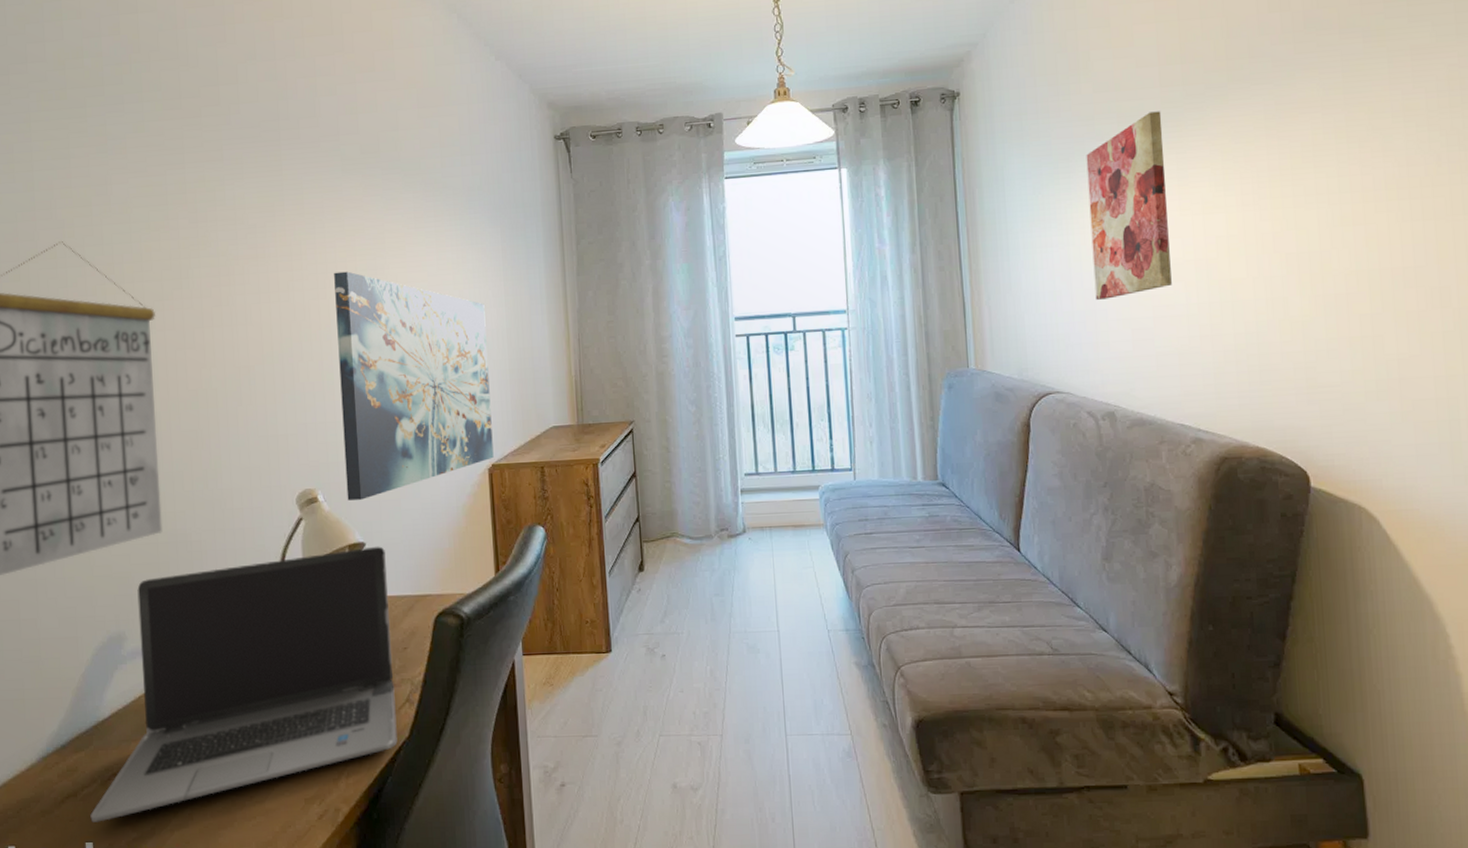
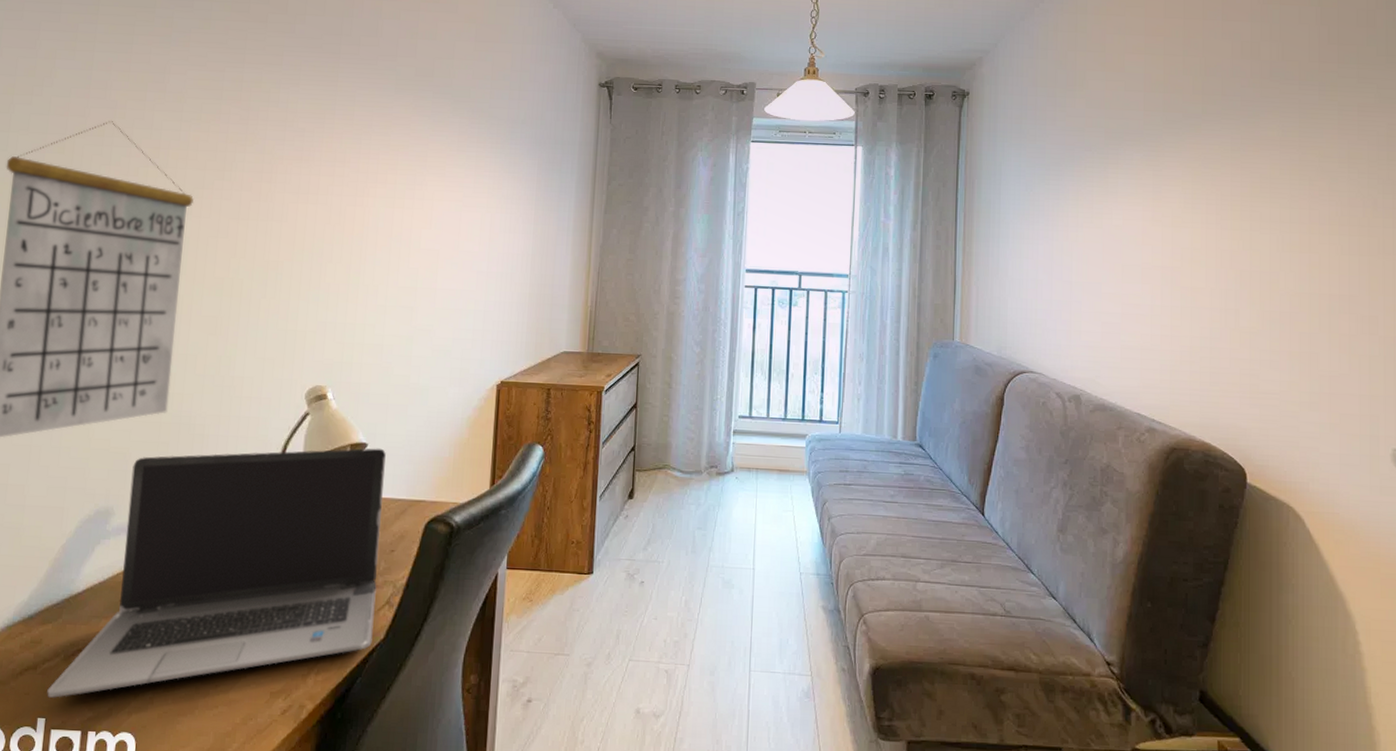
wall art: present [334,271,494,500] -> none [356,182,514,402]
wall art: present [1086,111,1172,300] -> none [1072,131,1143,293]

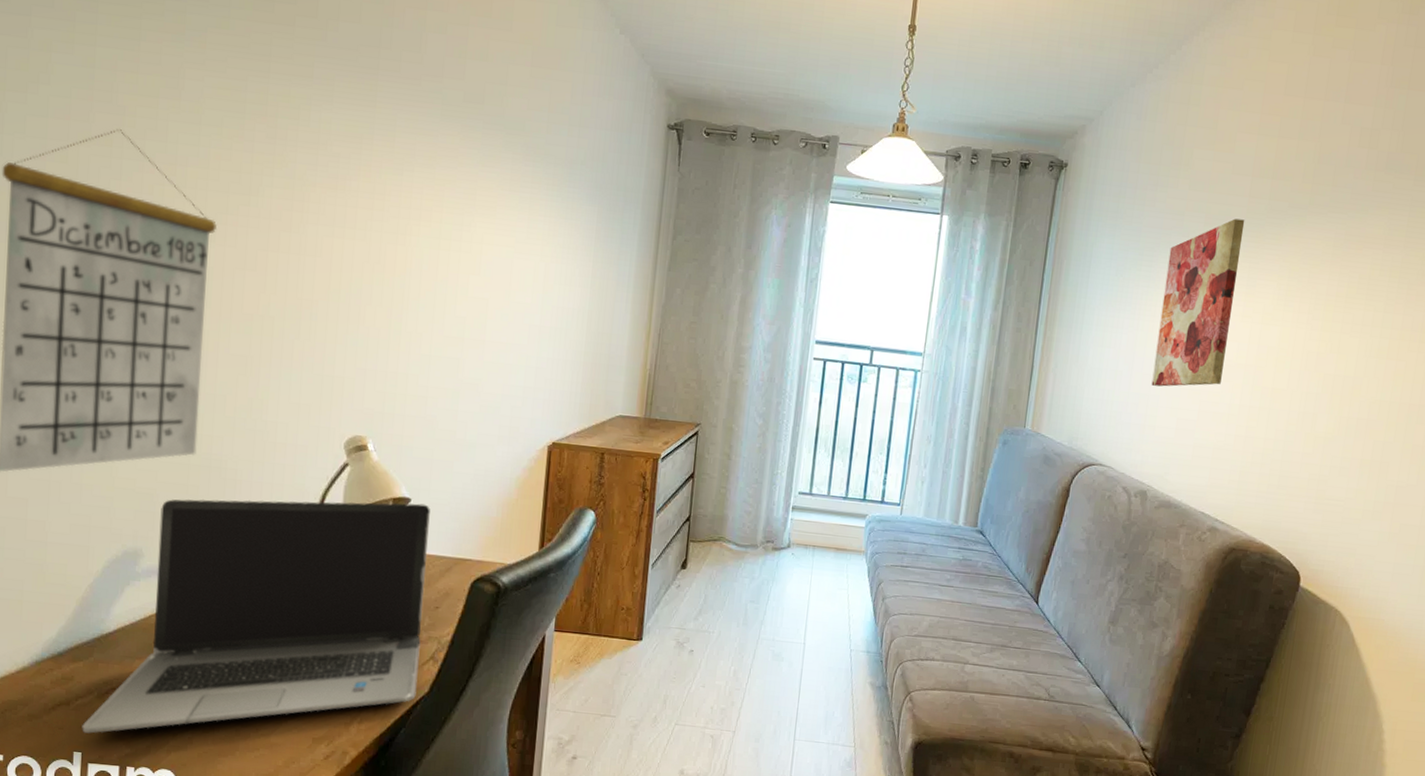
wall art: none [1072,131,1143,293] -> present [1151,218,1245,387]

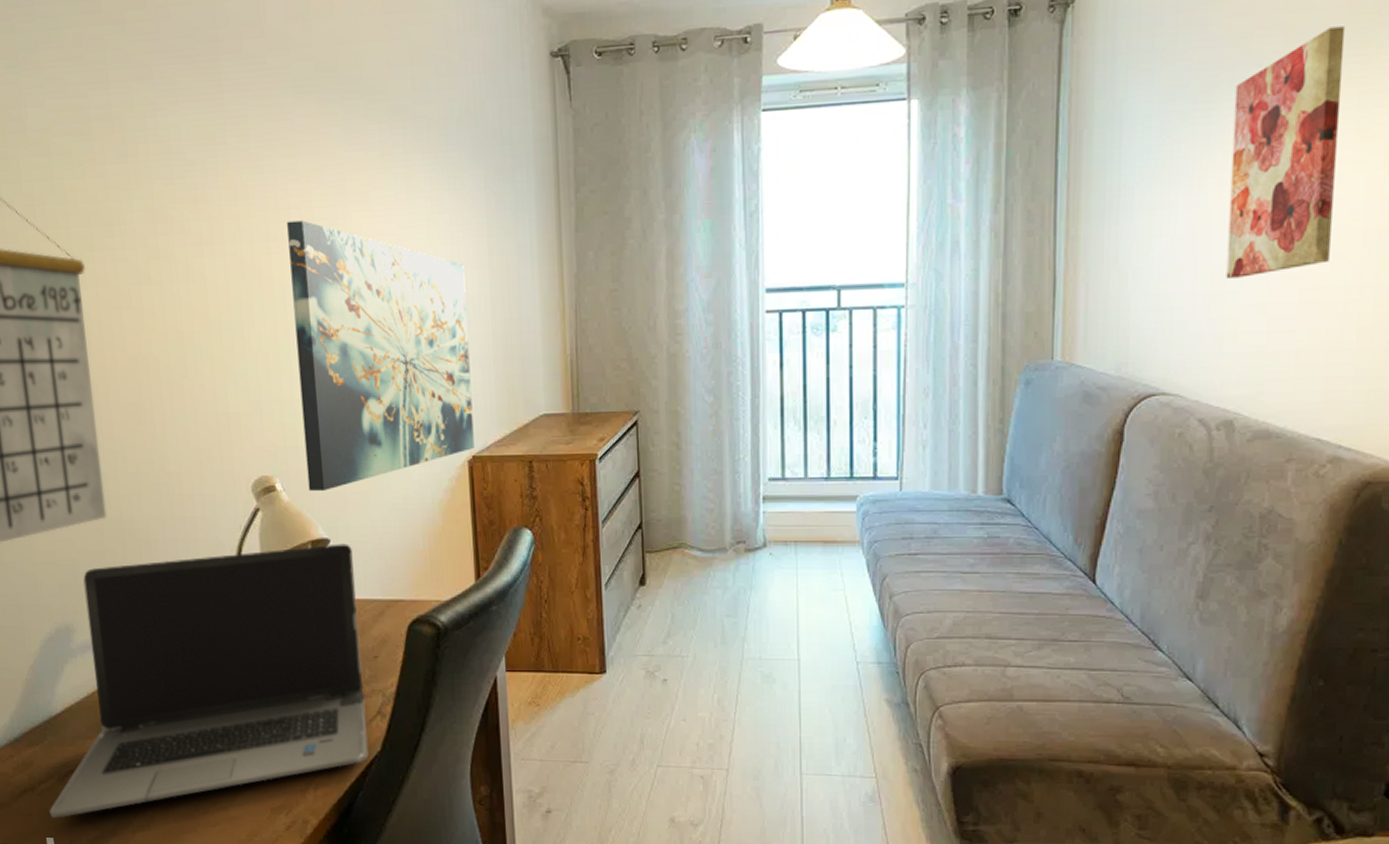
wall art: none [398,220,570,456] -> present [287,220,474,491]

